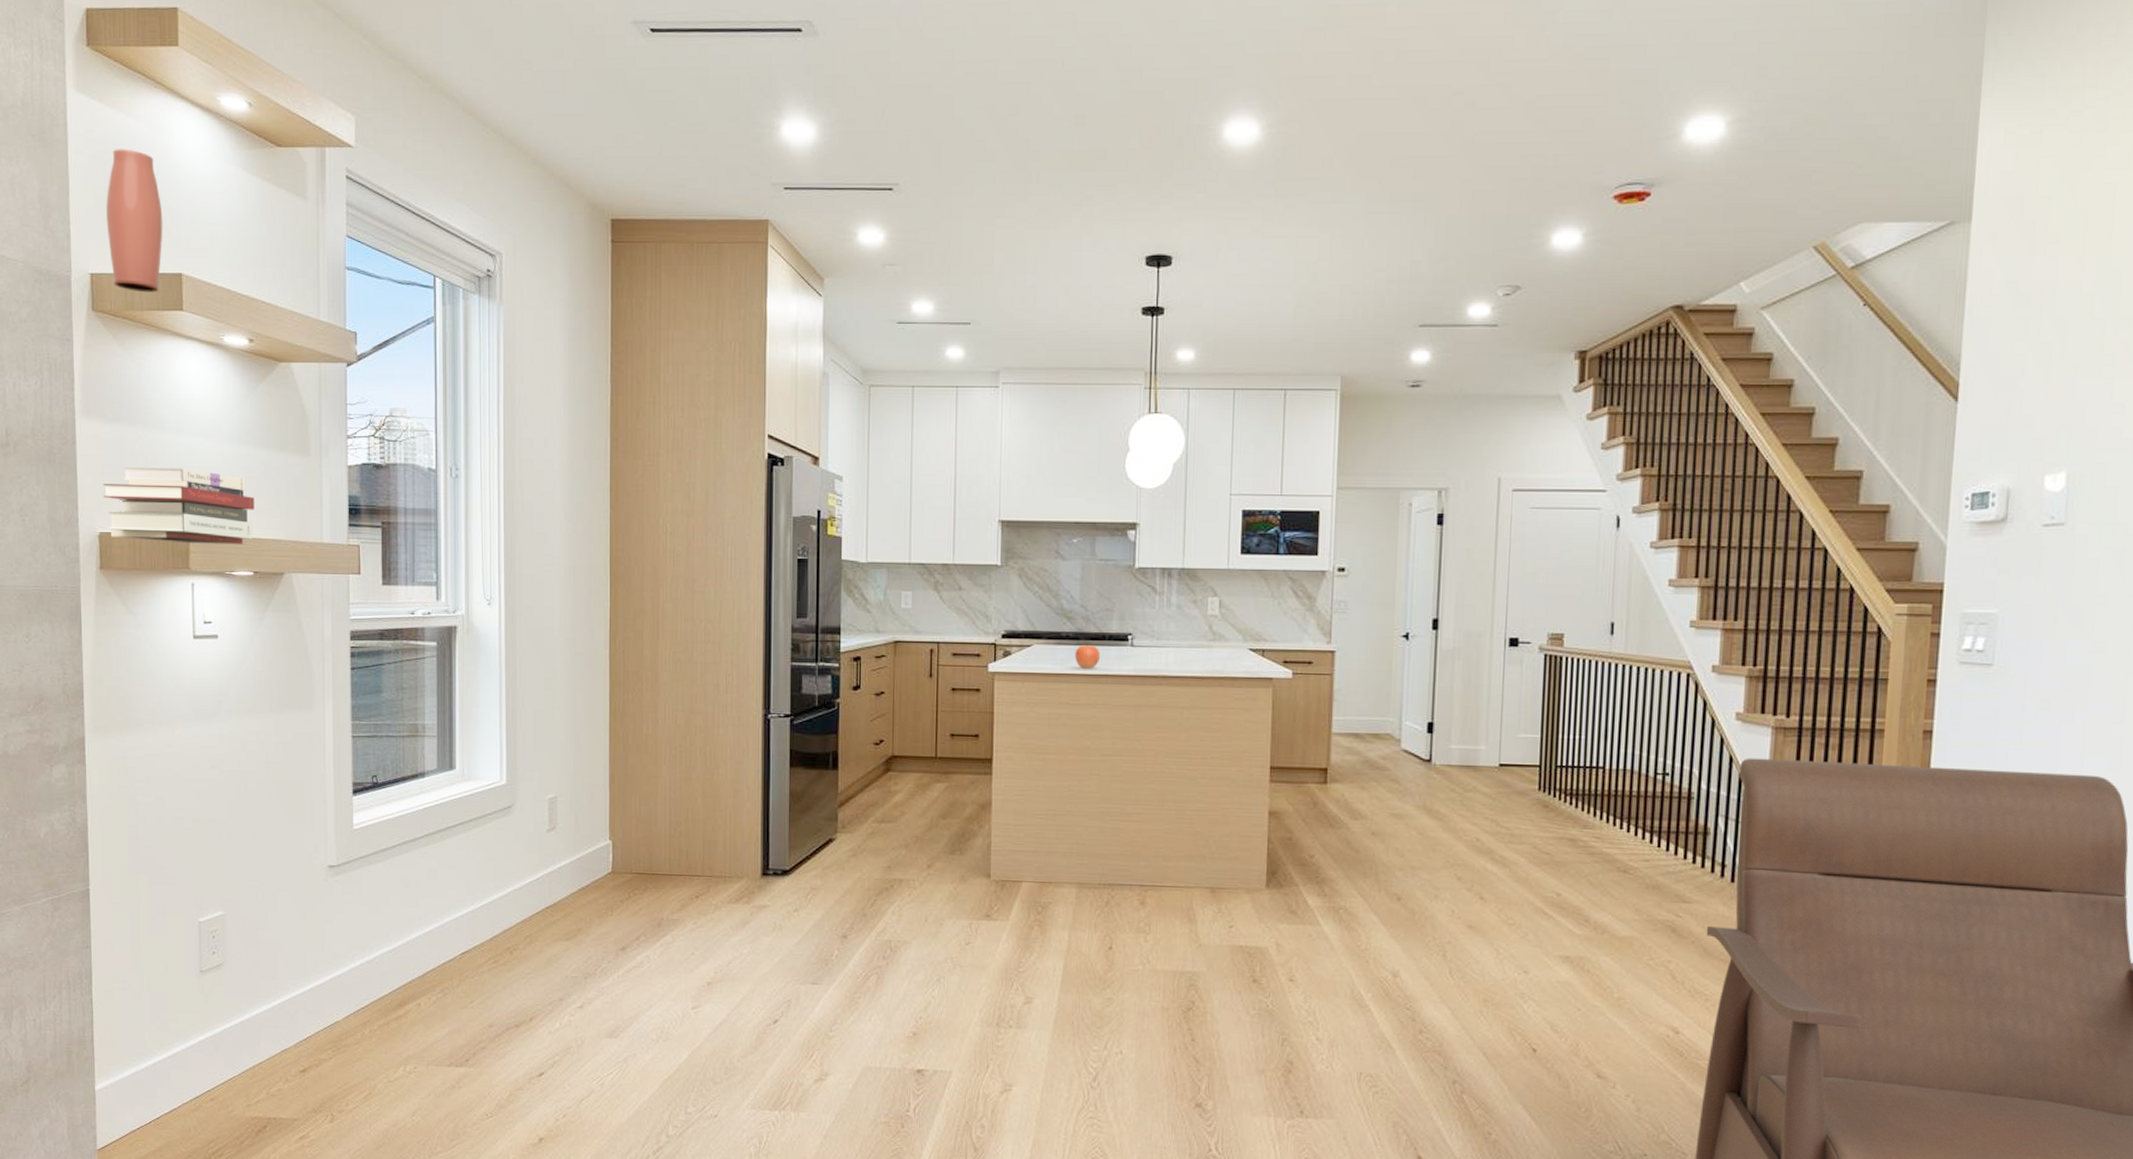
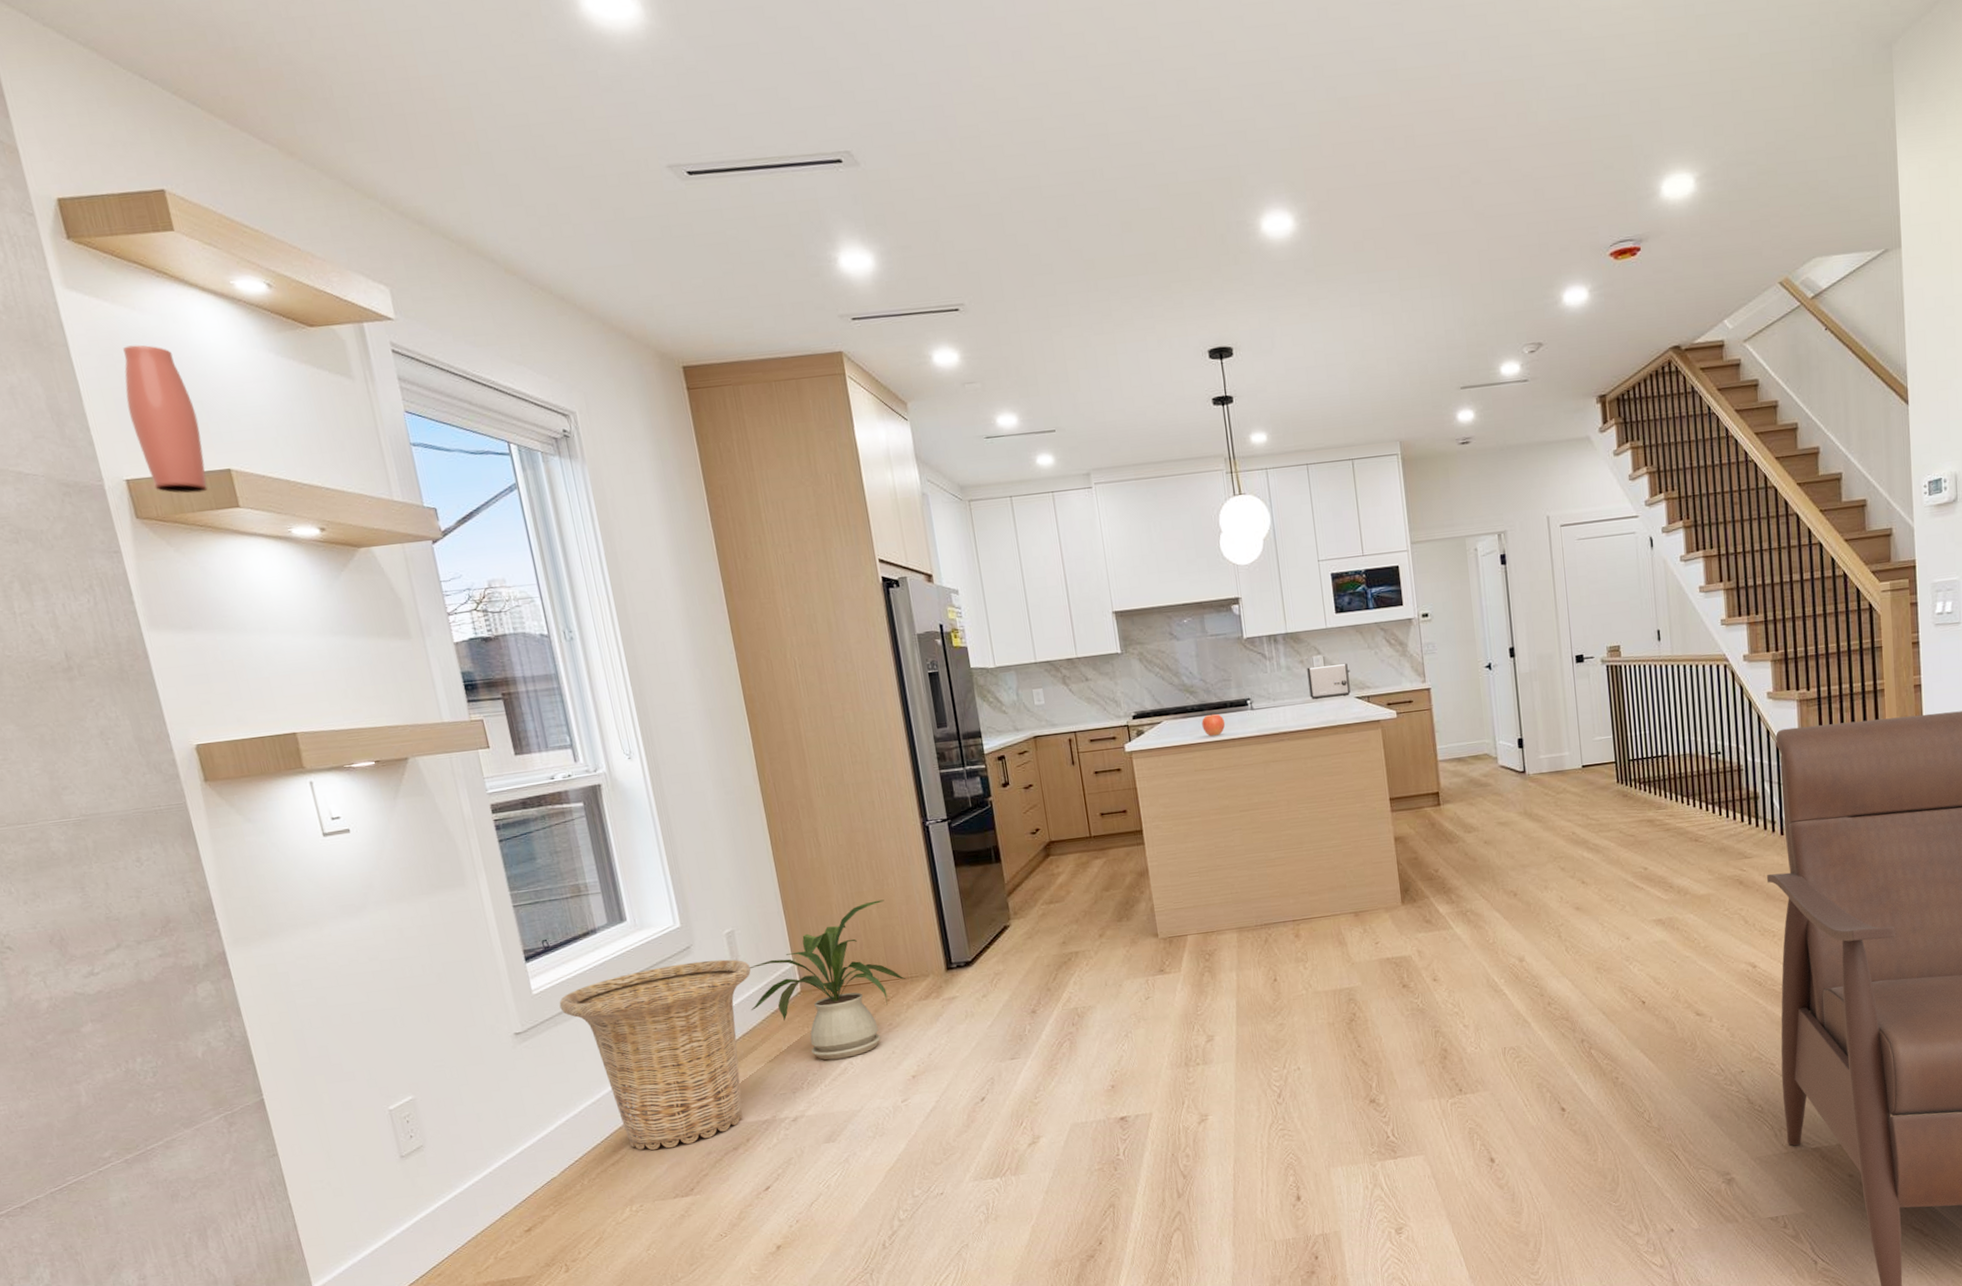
books: present [103,466,254,545] -> none [189,667,367,748]
basket: none [376,822,566,1013] -> present [559,959,751,1151]
house plant: none [558,789,720,951] -> present [750,899,907,1061]
toaster: none [1197,609,1248,647] -> present [1307,663,1351,700]

